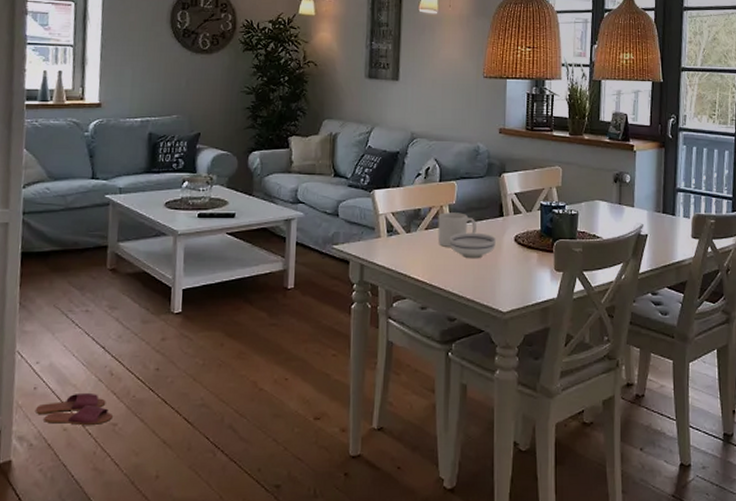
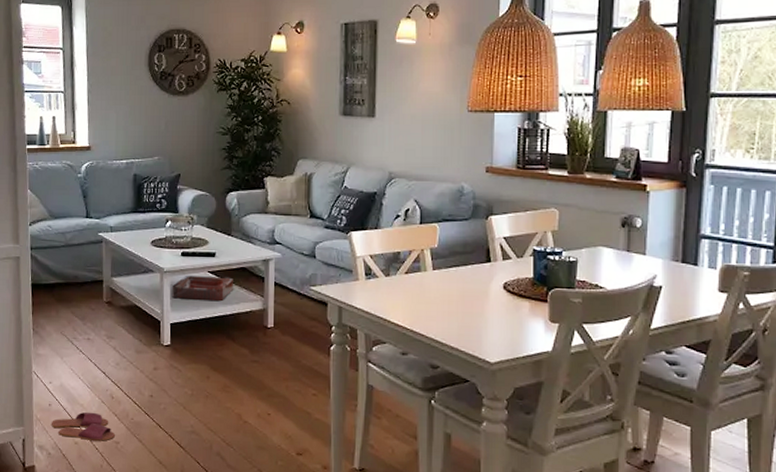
decorative tray: none [186,238,253,264] -> present [172,276,233,302]
mug: present [437,212,477,247] -> none [418,256,461,292]
bowl: present [449,232,496,259] -> none [431,277,482,306]

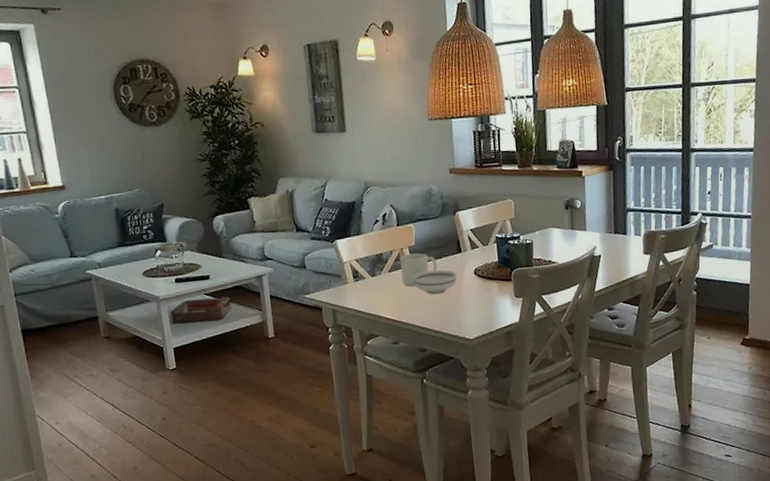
slippers: present [52,411,115,441] -> none [64,443,132,472]
mug: none [418,256,461,292] -> present [399,253,438,286]
bowl: none [431,277,482,306] -> present [412,269,457,295]

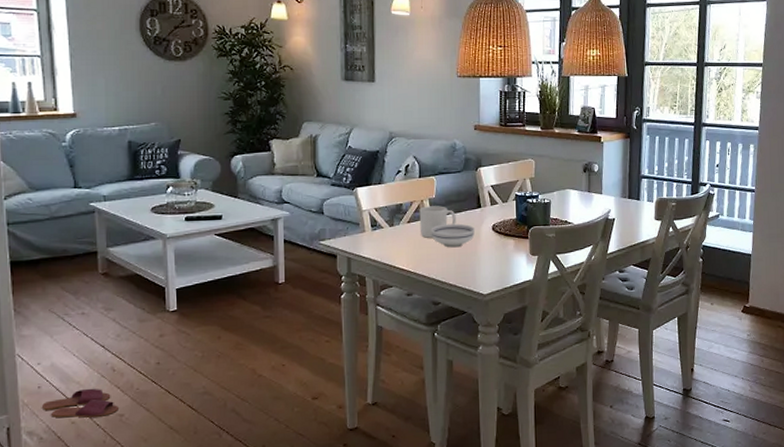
slippers: none [64,443,132,472] -> present [42,388,118,418]
decorative tray: present [171,296,231,324] -> none [177,238,242,264]

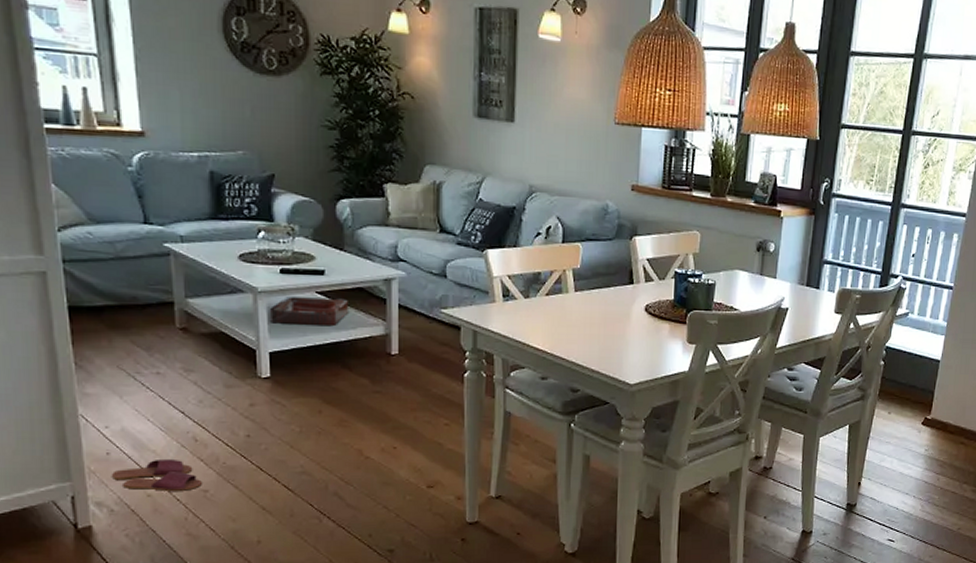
decorative tray: none [177,238,242,264] -> present [270,297,348,327]
mug: present [419,206,456,238] -> none [560,277,603,315]
bowl: present [431,223,475,248] -> none [572,299,624,328]

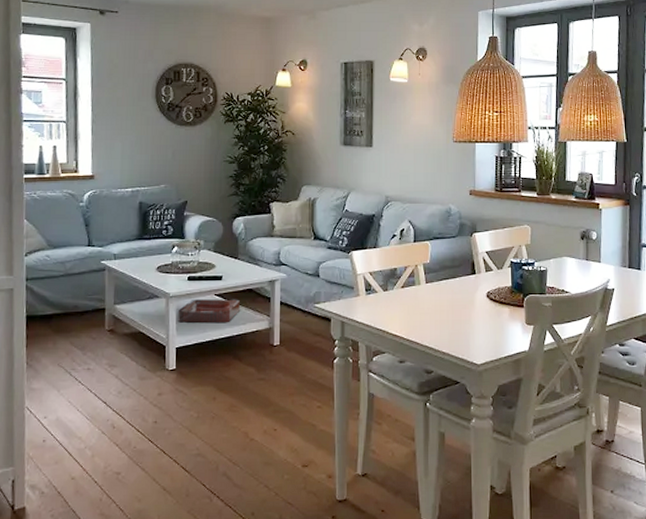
slippers: present [112,458,202,491] -> none [46,444,116,474]

